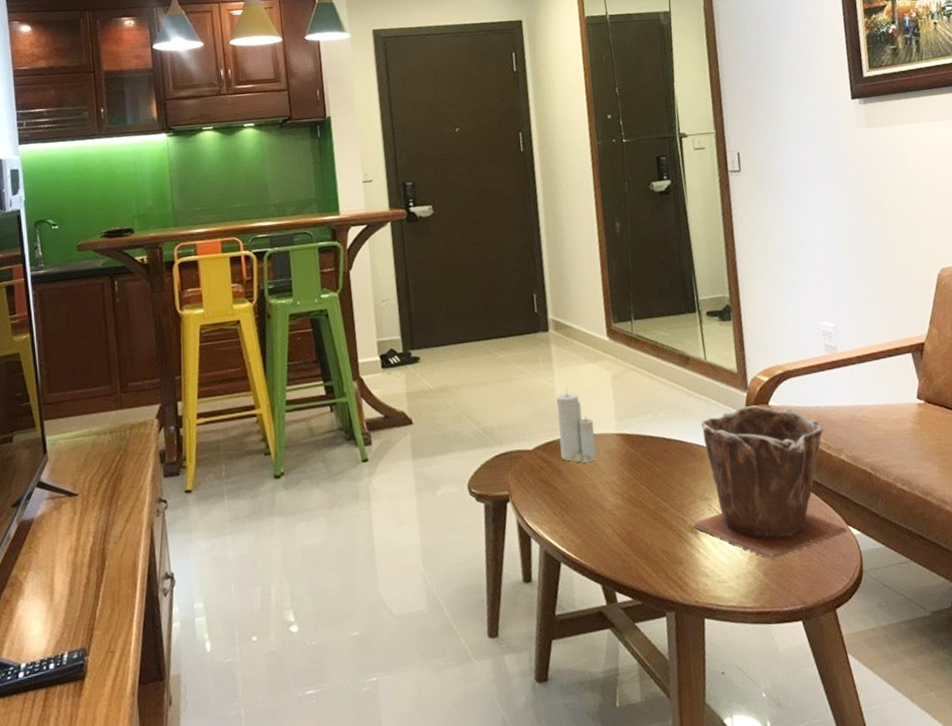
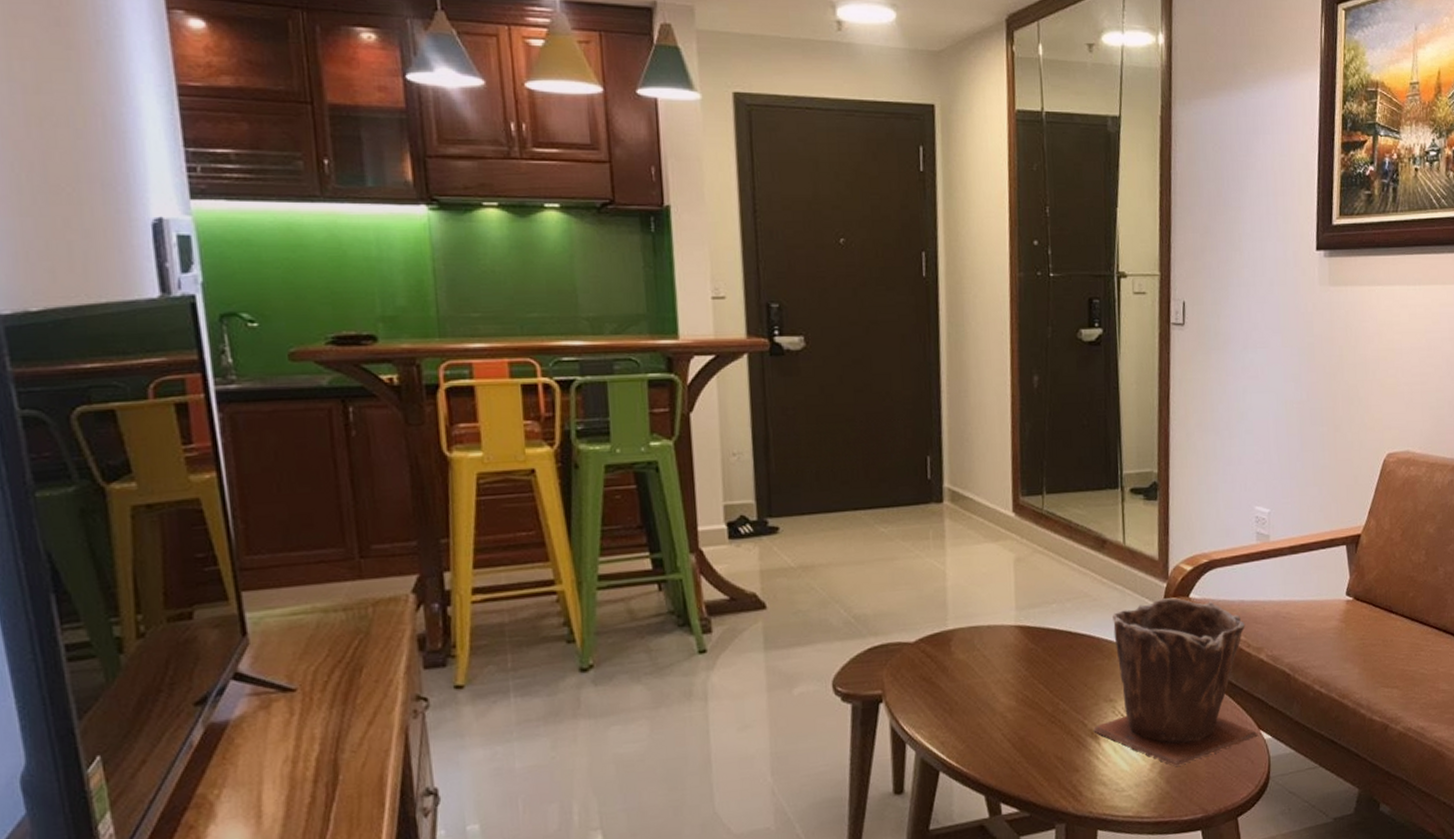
candle: present [556,389,597,464] -> none [946,572,990,659]

